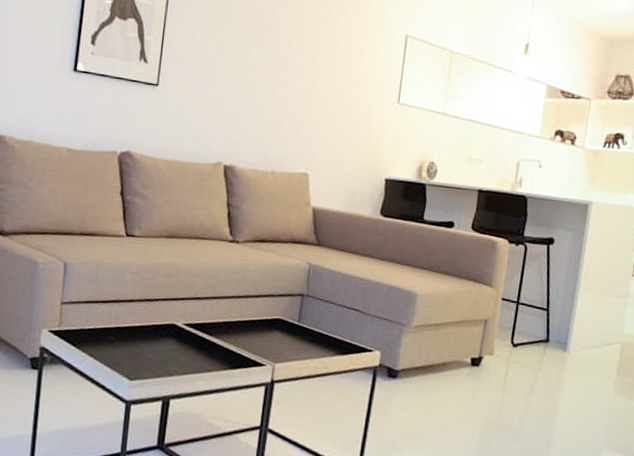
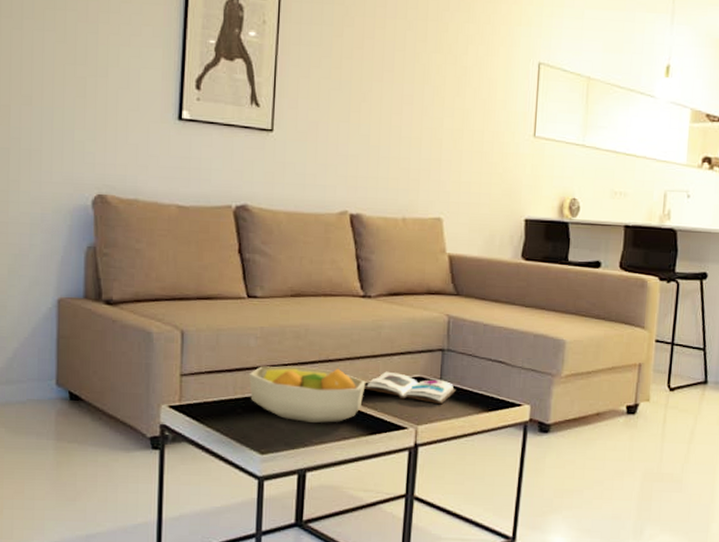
fruit bowl: none [123,299,230,356] -> present [248,366,366,424]
book: none [227,311,312,346] -> present [363,371,456,405]

